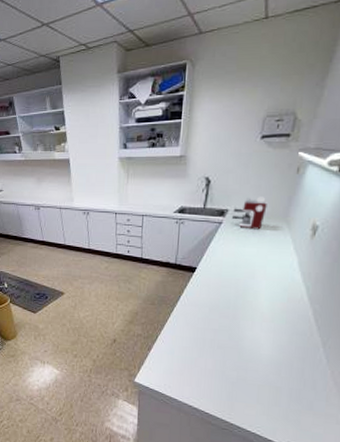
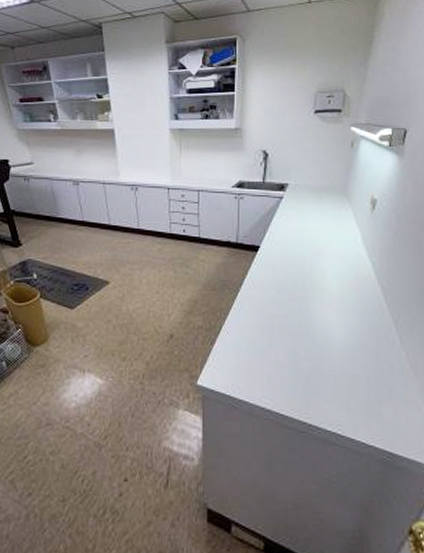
coffee maker: present [231,197,267,230] -> none [292,170,326,204]

